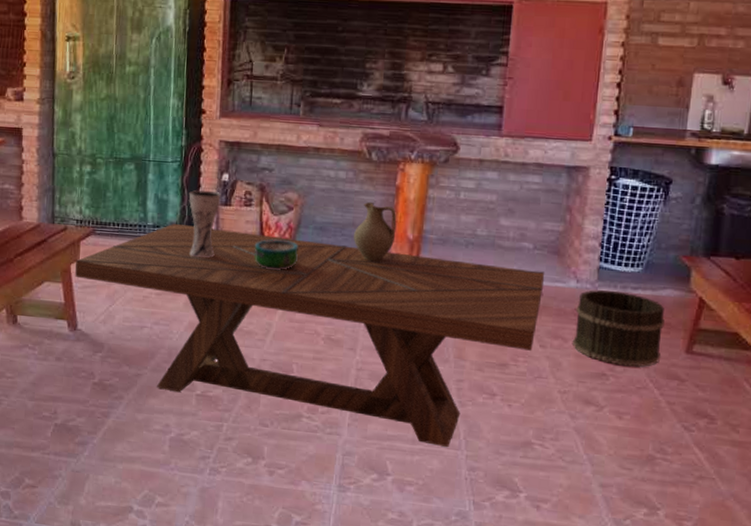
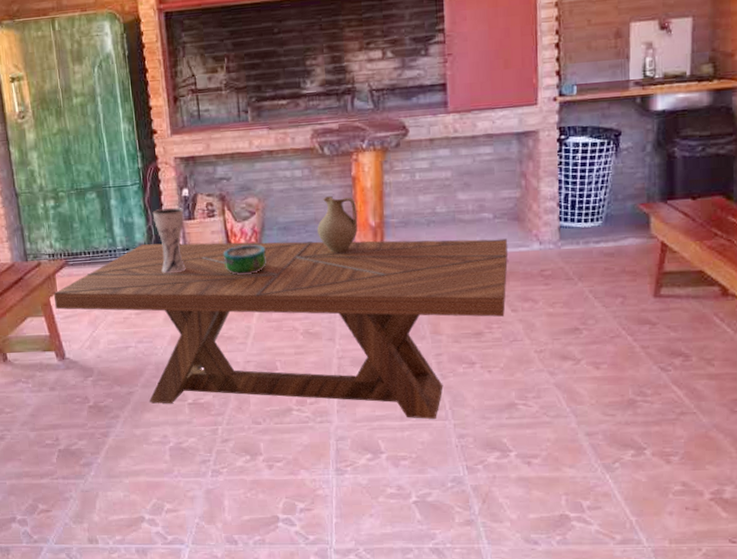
bucket: present [573,290,665,367] -> none [542,247,630,318]

